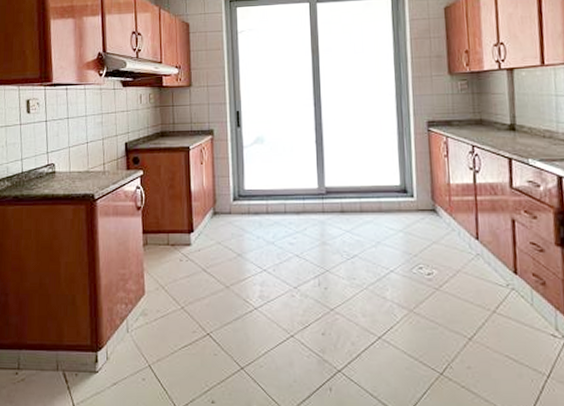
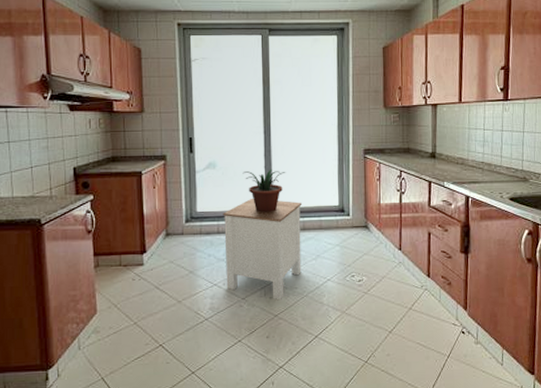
side table: none [272,175,360,292] -> present [223,198,302,301]
potted plant: none [292,143,339,192] -> present [242,168,286,213]

